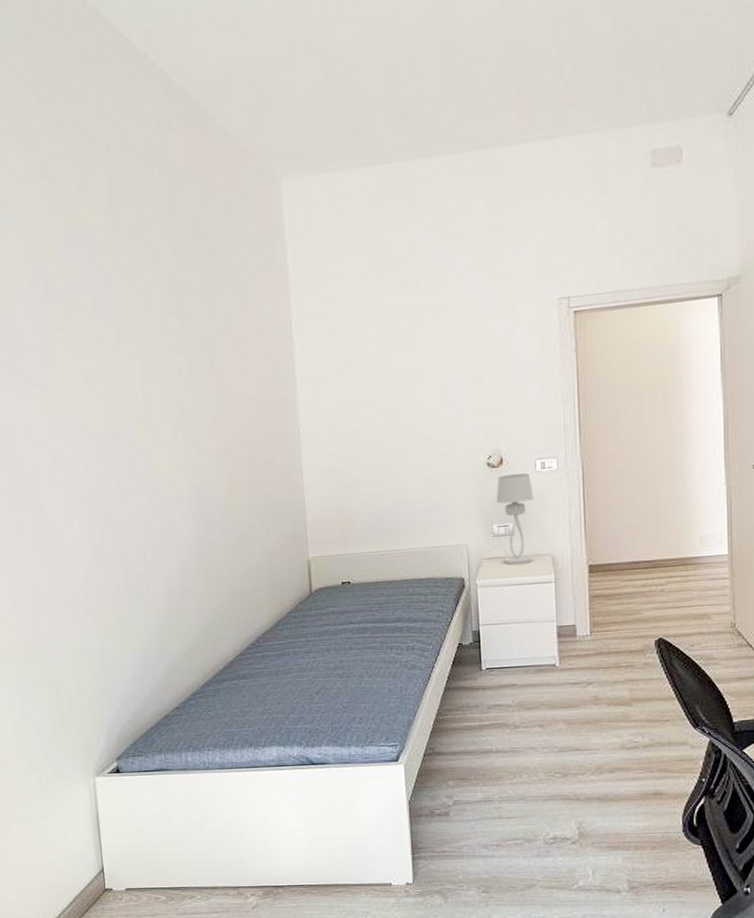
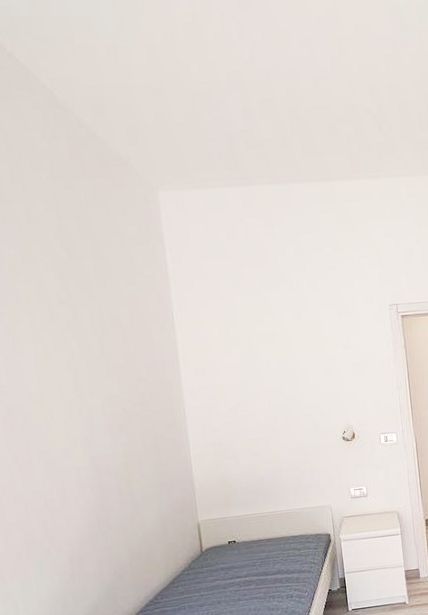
table lamp: present [496,473,533,565] -> none [351,445,383,521]

